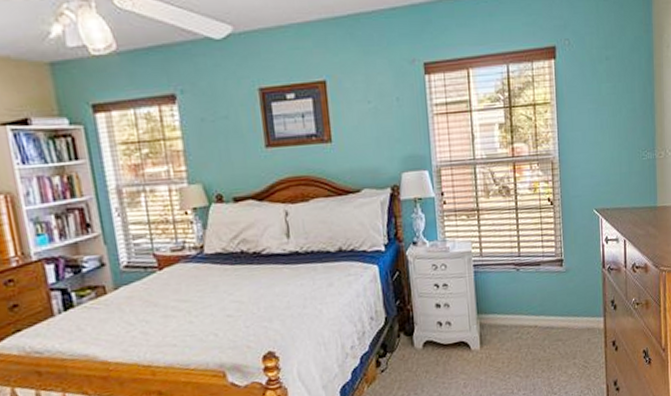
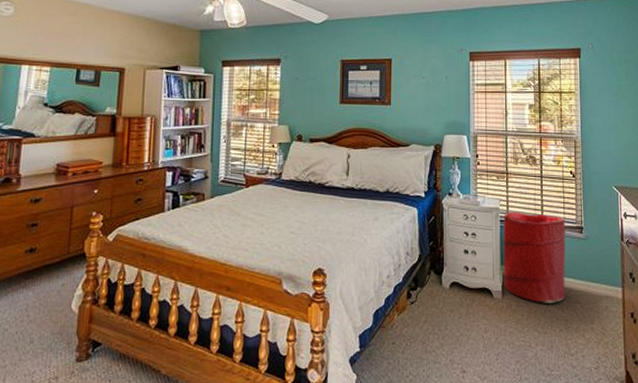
laundry hamper: none [477,251,547,347] -> present [503,212,566,303]

